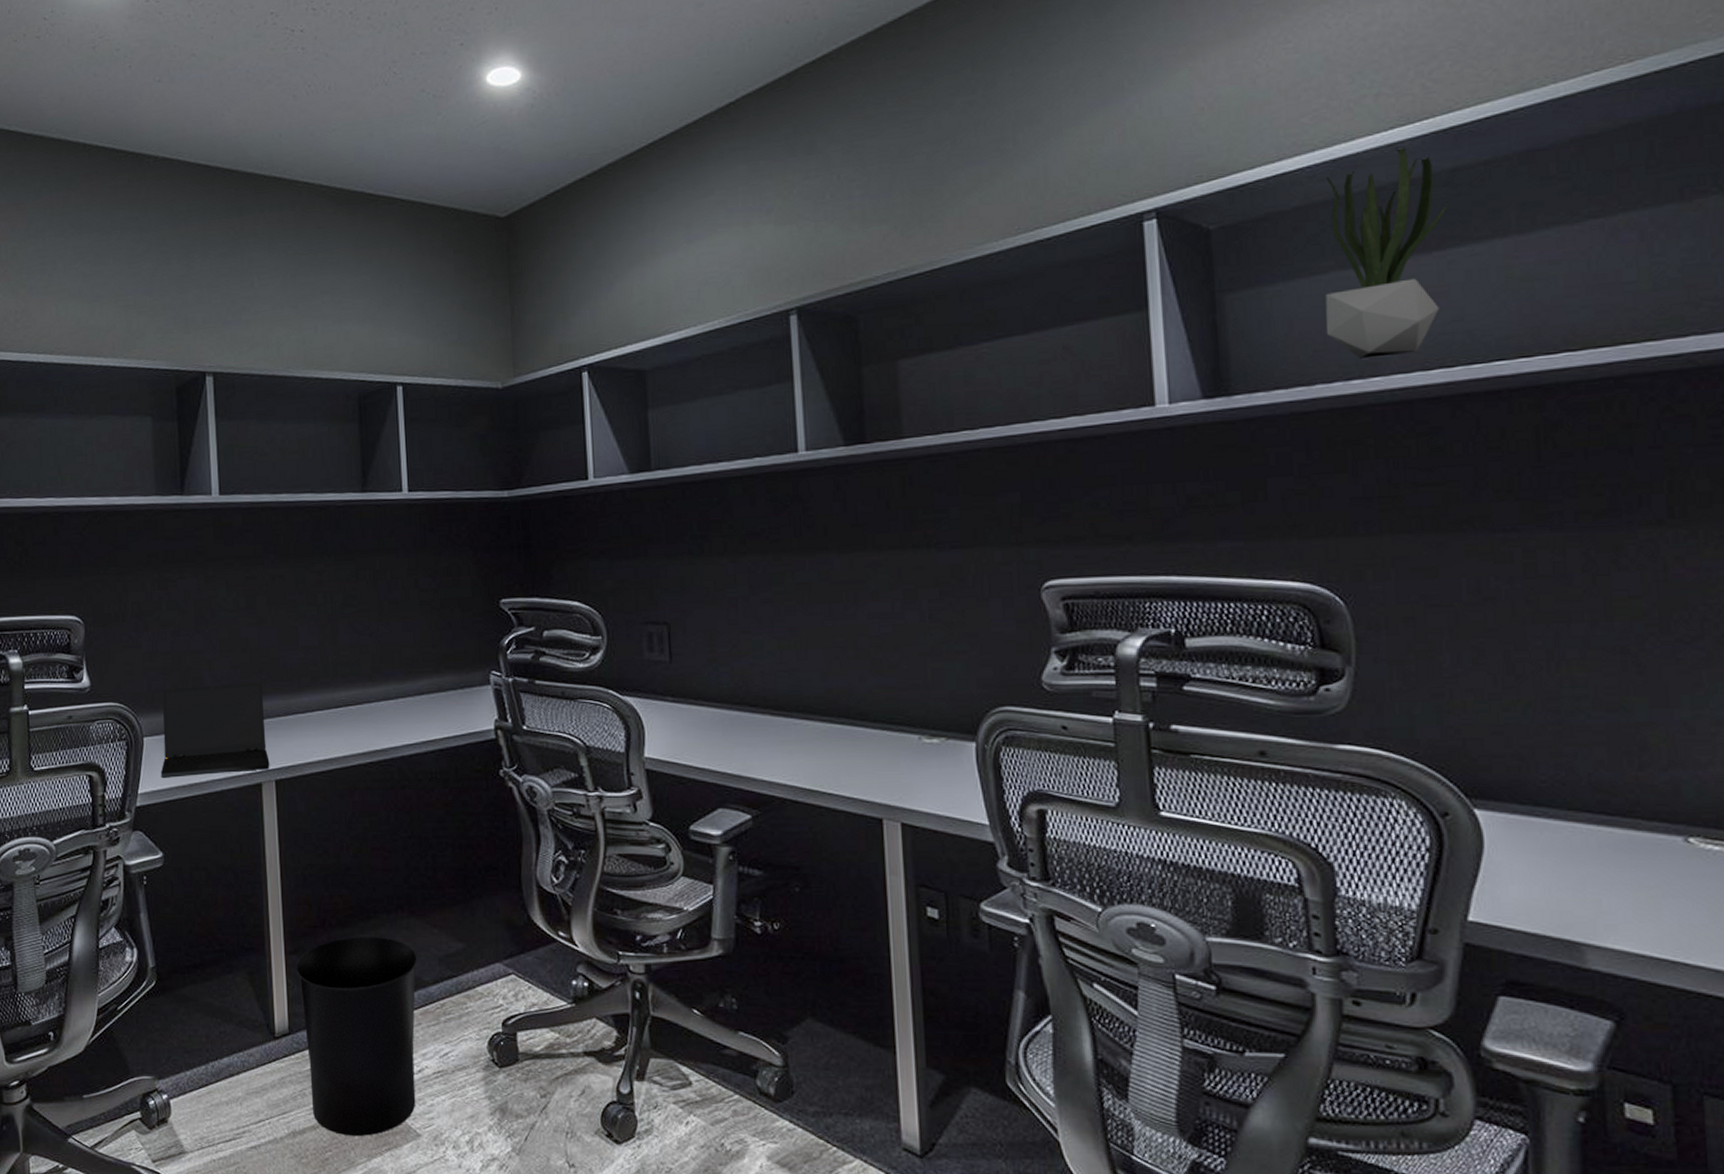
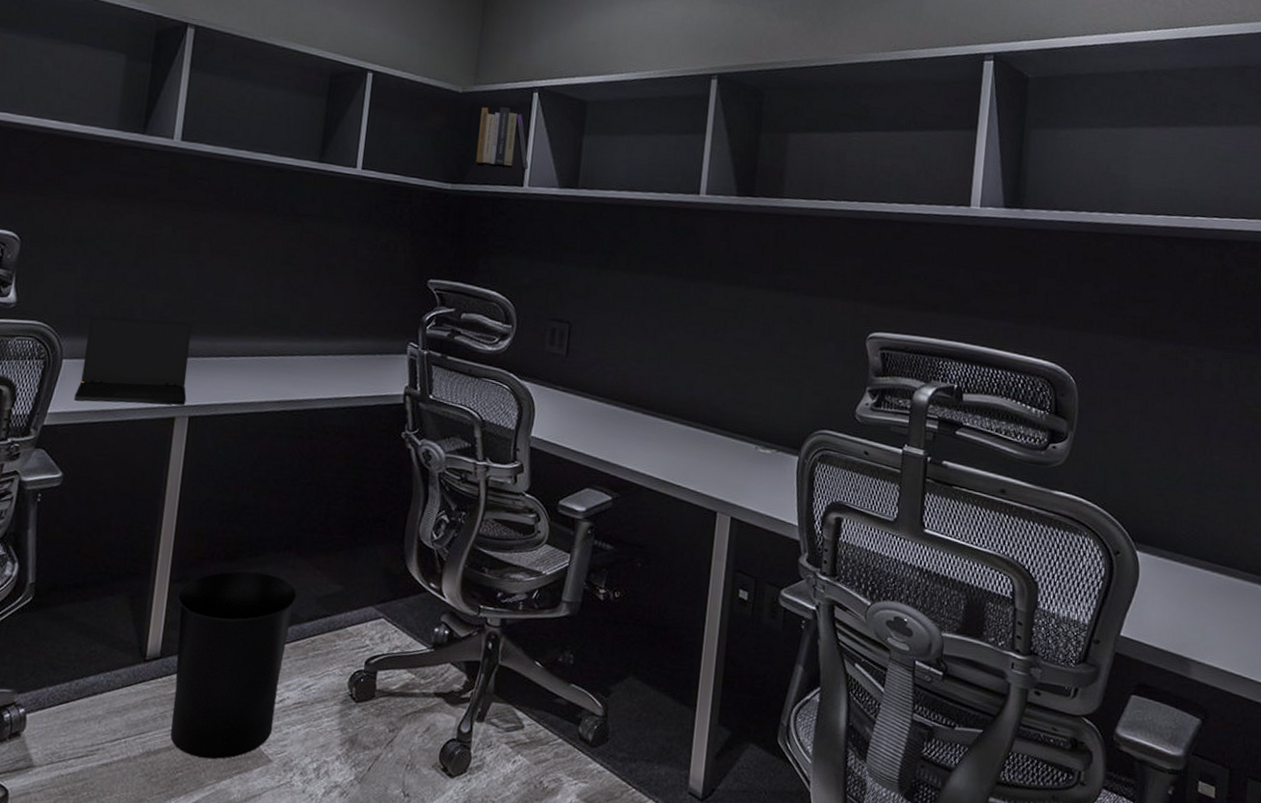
books: none [527,395,590,466] -> present [476,107,528,171]
potted plant: present [1325,146,1449,359] -> none [1094,43,1187,201]

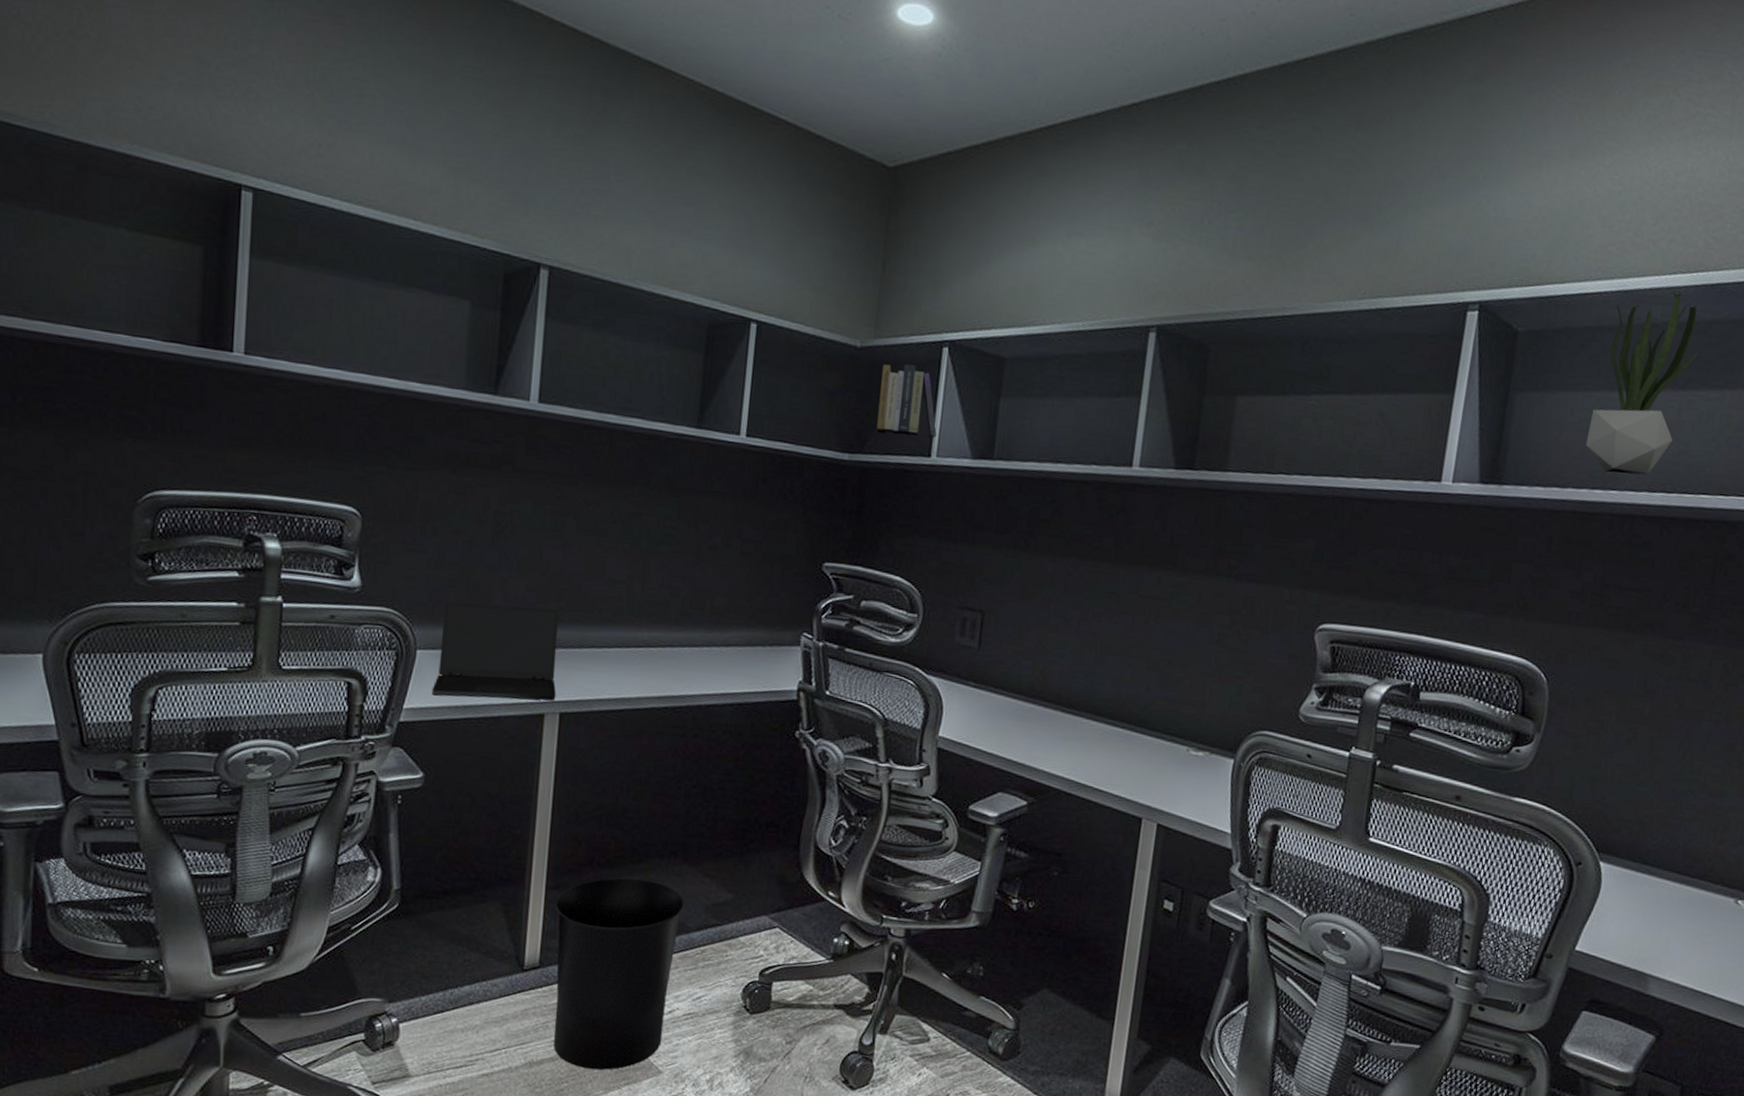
potted plant: none [1094,43,1187,201] -> present [1585,291,1701,476]

